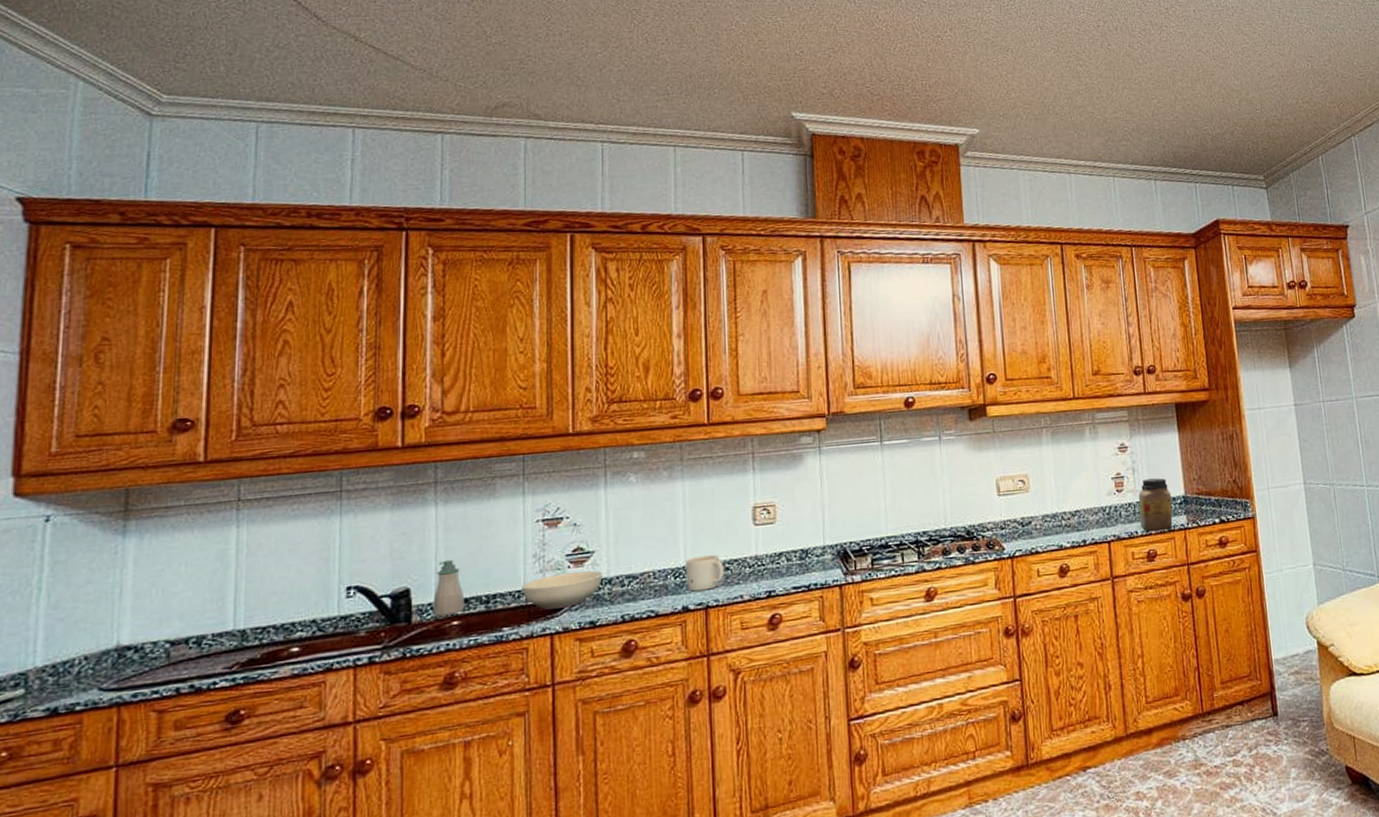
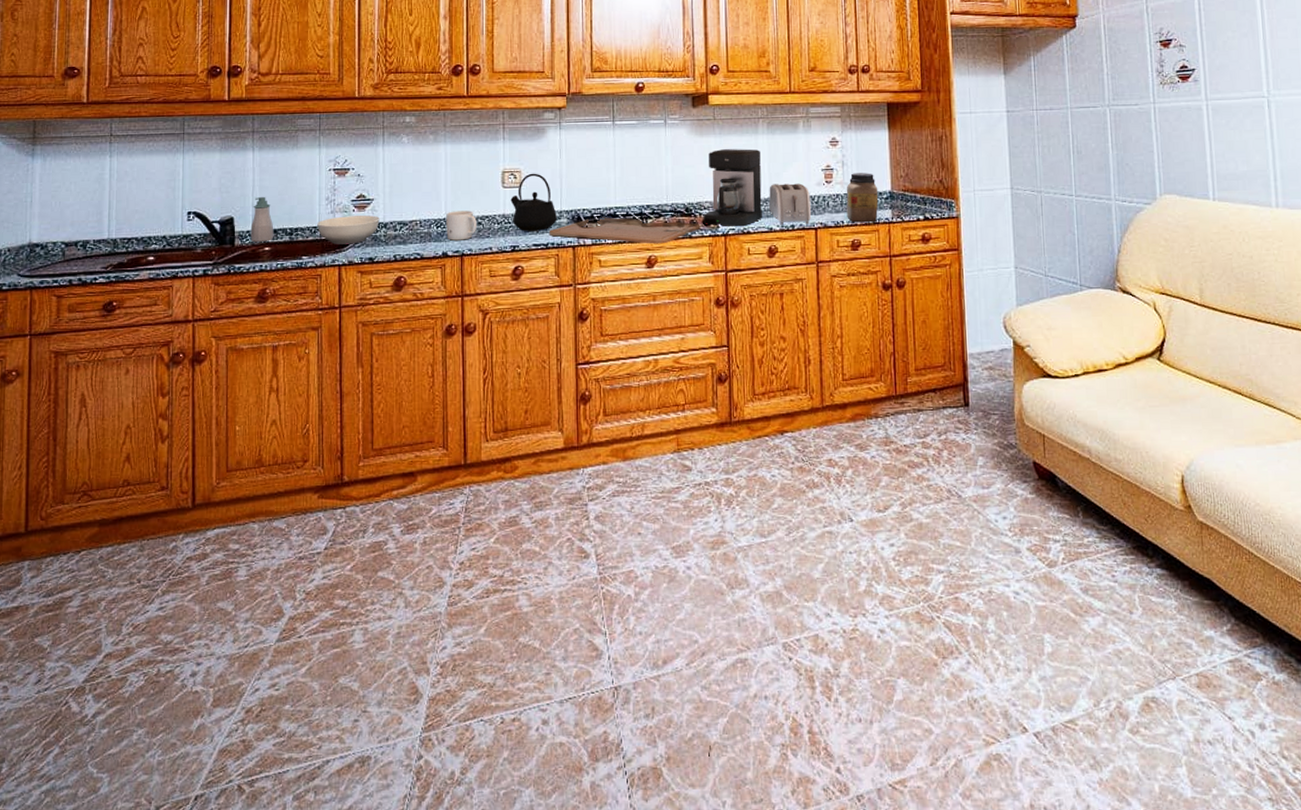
kettle: none [763,505,821,574] -> present [510,173,558,231]
chopping board: none [810,546,984,576] -> present [548,217,701,244]
coffee maker: none [986,461,1051,548] -> present [703,149,762,227]
toaster: none [1056,494,1103,541] -> present [768,183,811,225]

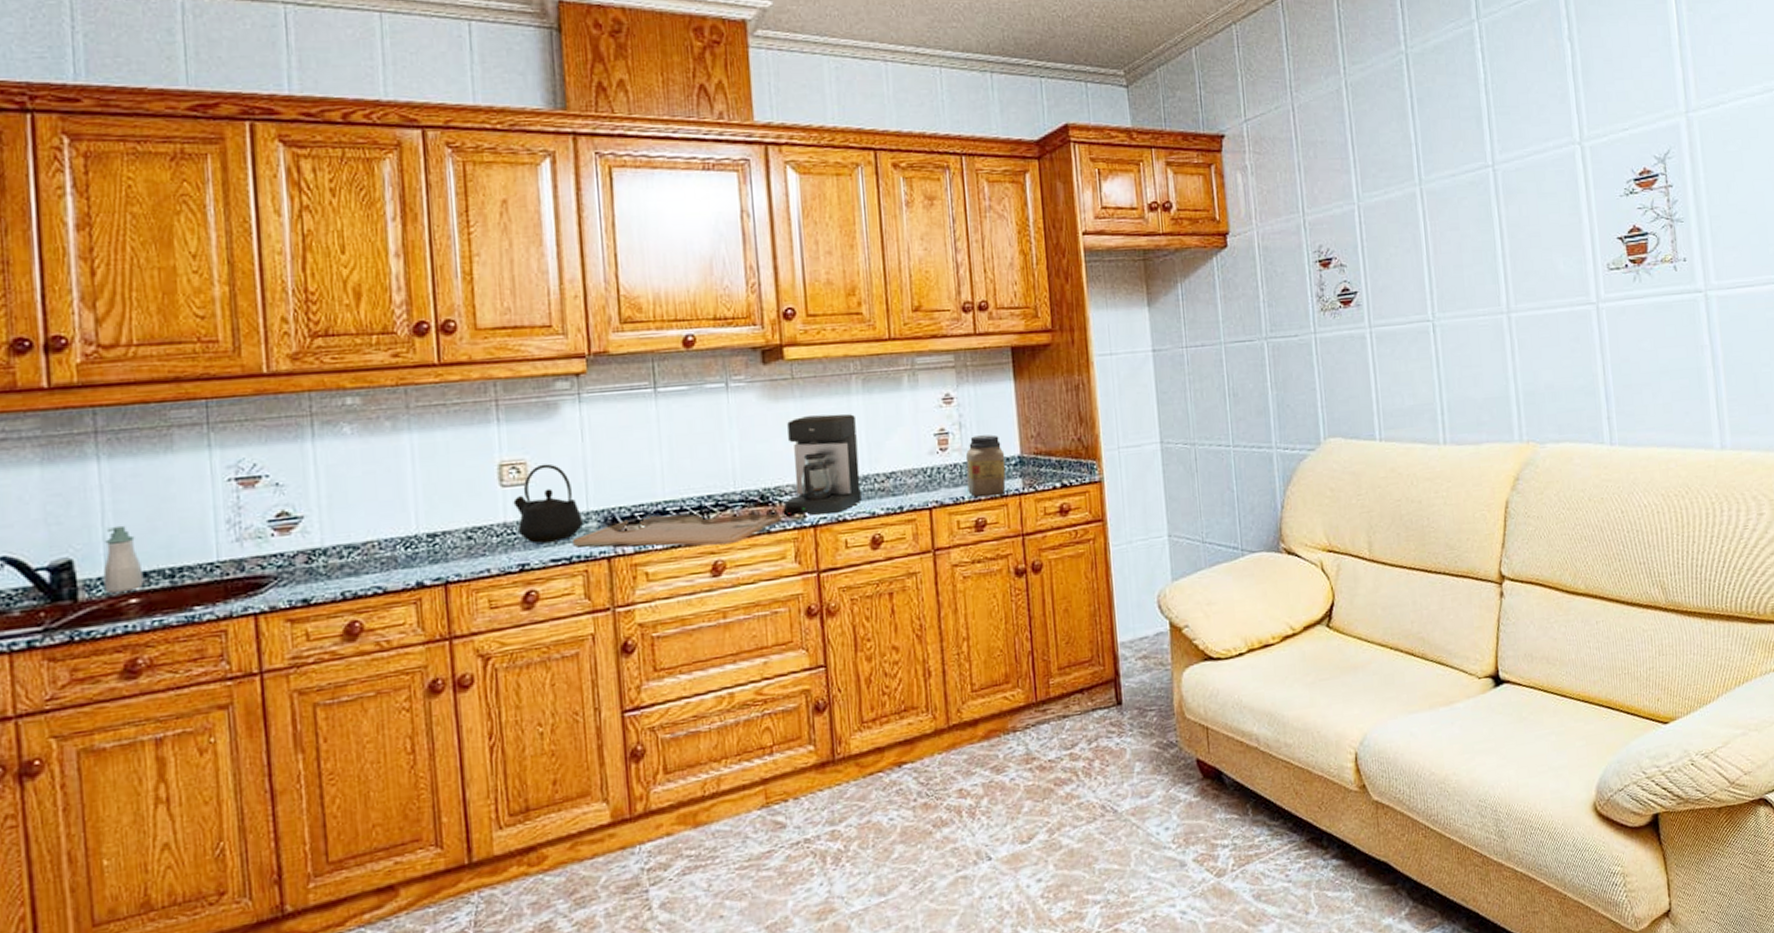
bowl: present [316,215,380,245] -> none [213,539,316,586]
mug: present [446,210,477,241] -> none [418,521,466,565]
toaster: present [768,183,811,225] -> none [868,453,923,508]

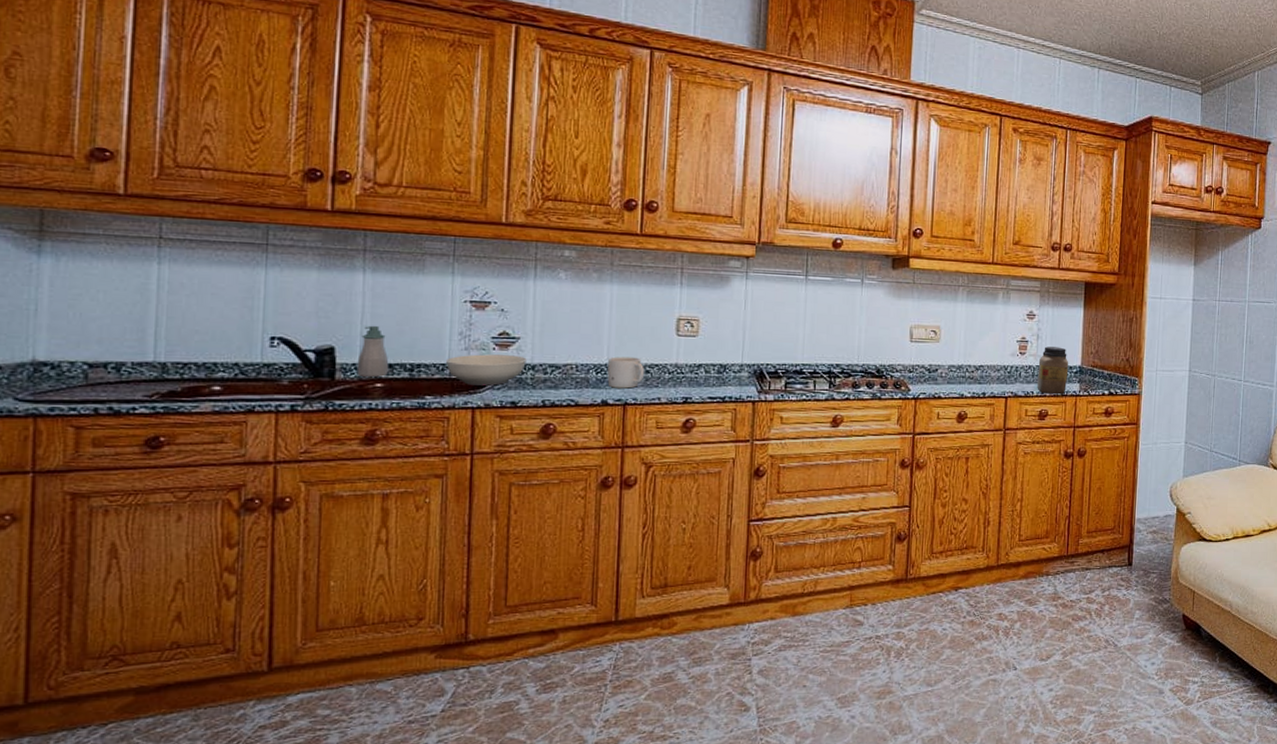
bowl: none [213,539,316,586] -> present [445,354,527,386]
mug: none [418,521,466,565] -> present [607,356,644,389]
kettle: present [513,463,584,544] -> none [685,322,738,384]
chopping board: present [571,513,782,547] -> none [726,373,891,404]
coffee maker: present [784,414,862,515] -> none [894,313,958,392]

